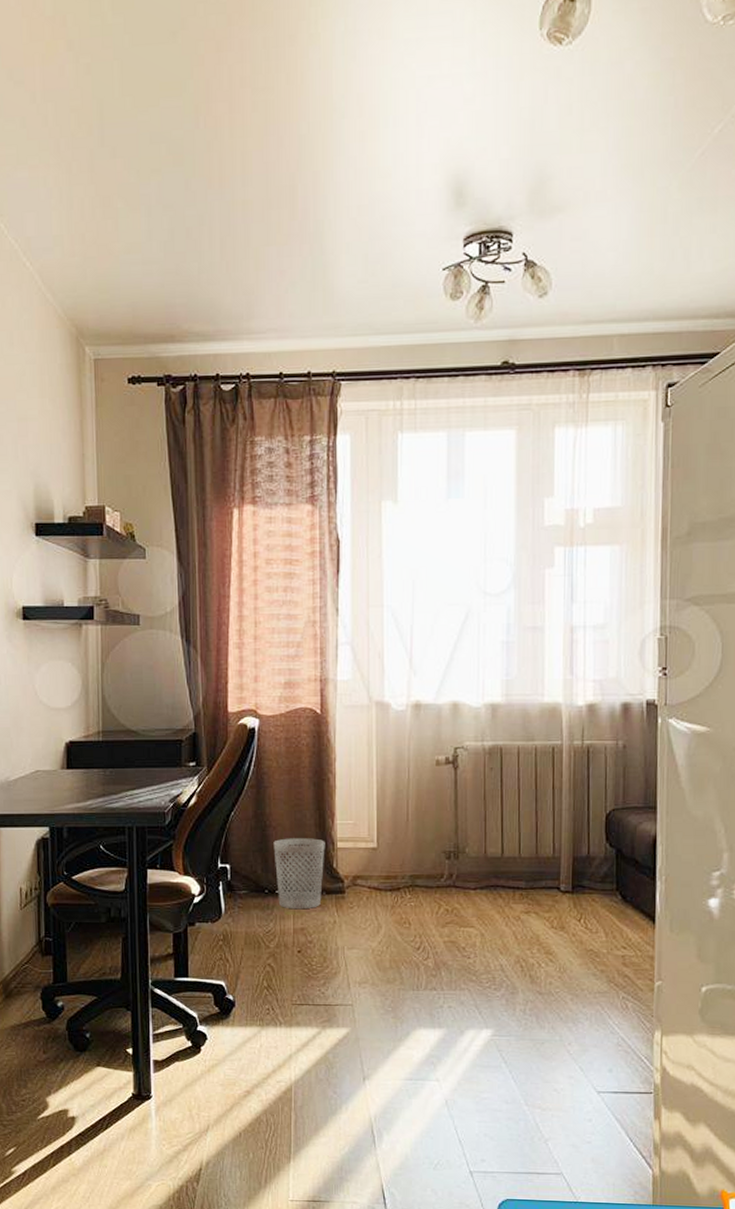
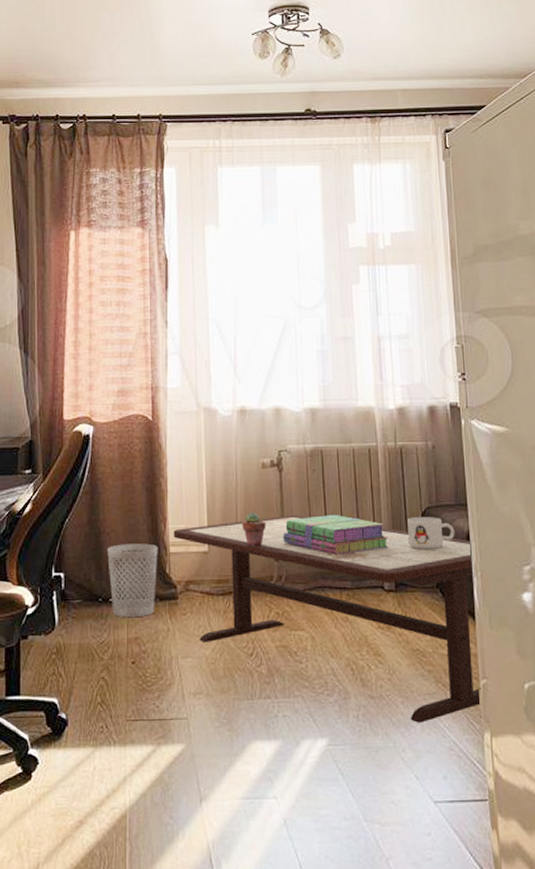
coffee table: none [341,813,658,1019] -> present [173,515,482,723]
potted succulent: none [413,811,438,844] -> present [242,513,266,546]
stack of books: none [456,815,568,855] -> present [283,515,389,555]
mug: none [589,819,641,853] -> present [407,517,455,550]

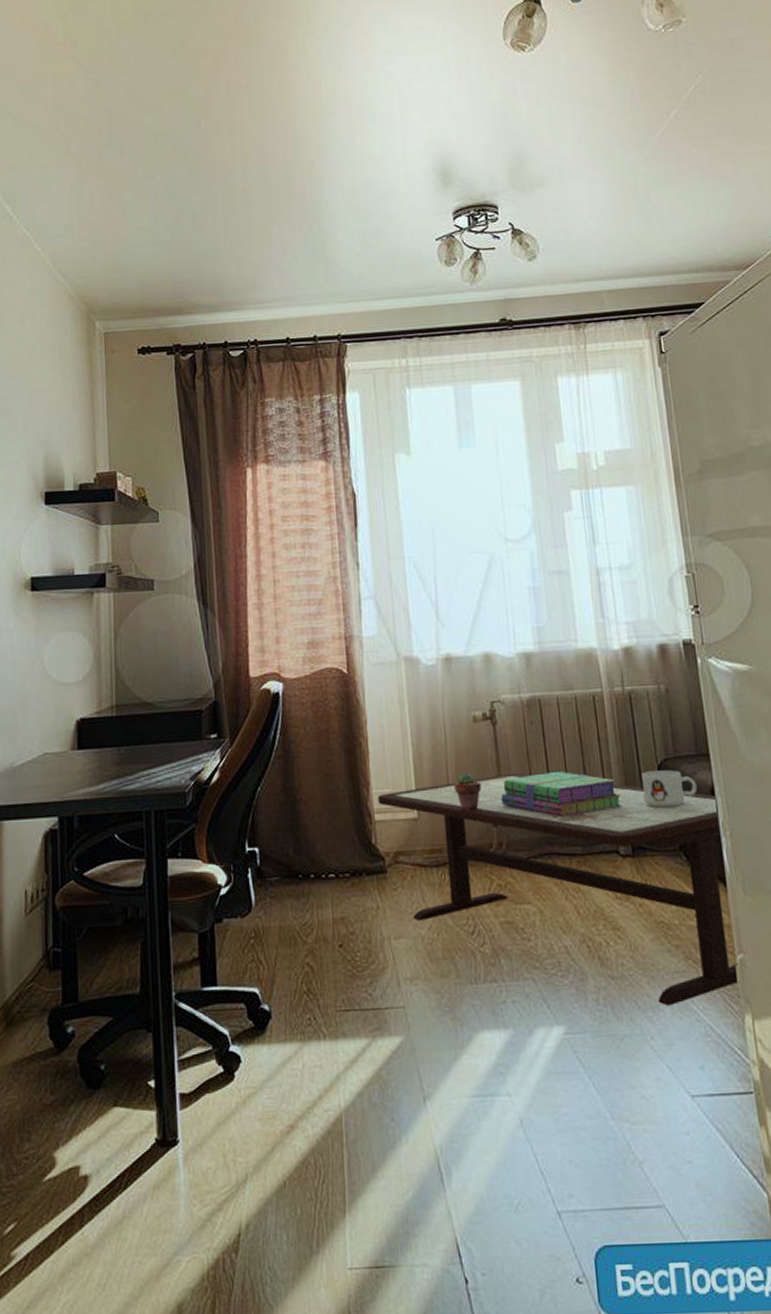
wastebasket: present [107,543,158,618] -> none [305,811,362,896]

